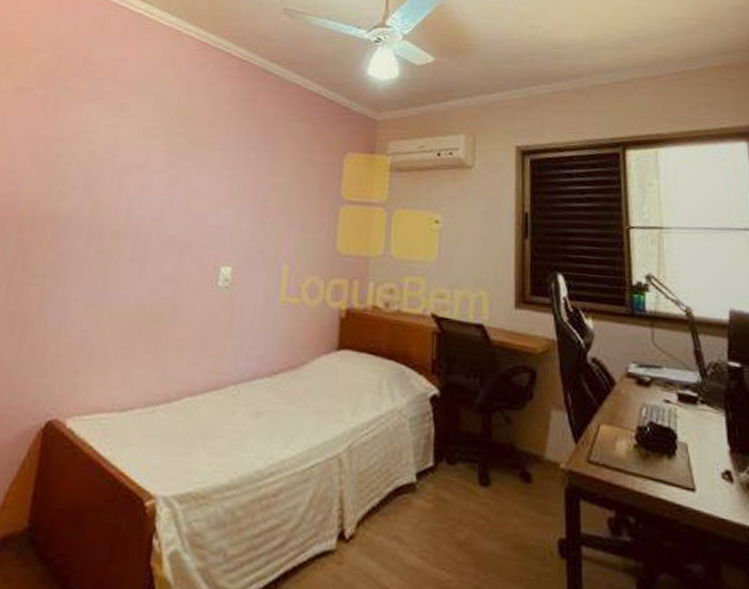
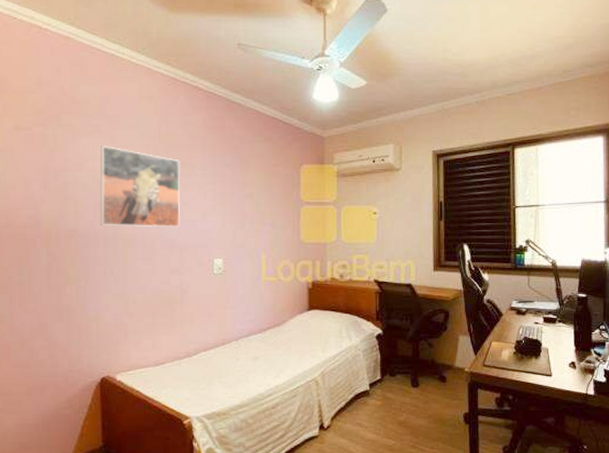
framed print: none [87,115,197,222] -> present [99,146,181,228]

